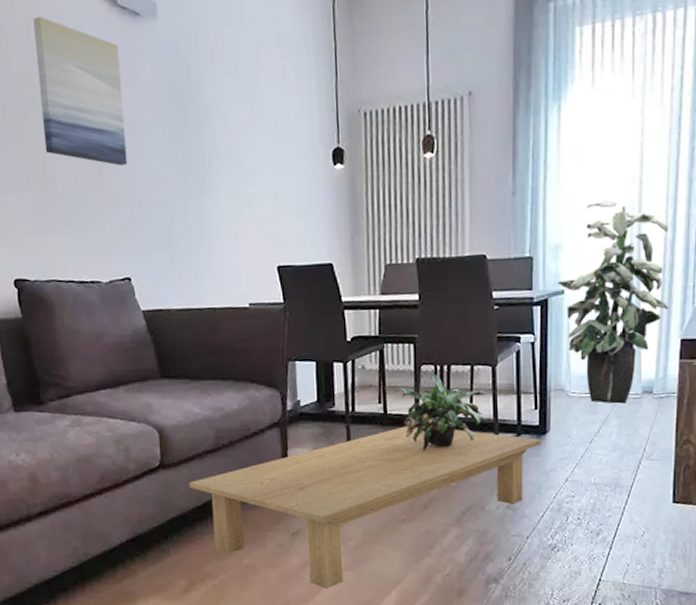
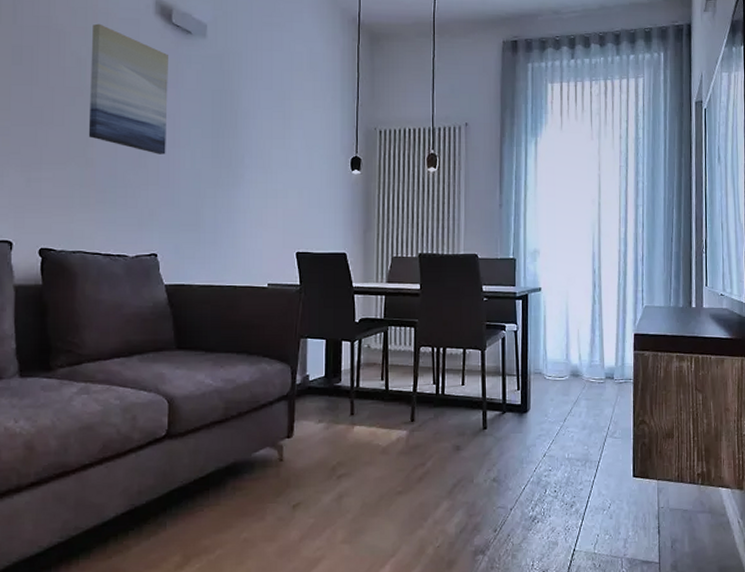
coffee table: present [189,426,541,589] -> none [194,402,523,562]
potted plant: present [395,374,487,452] -> none [396,355,476,427]
indoor plant: present [558,200,669,404] -> none [536,217,624,387]

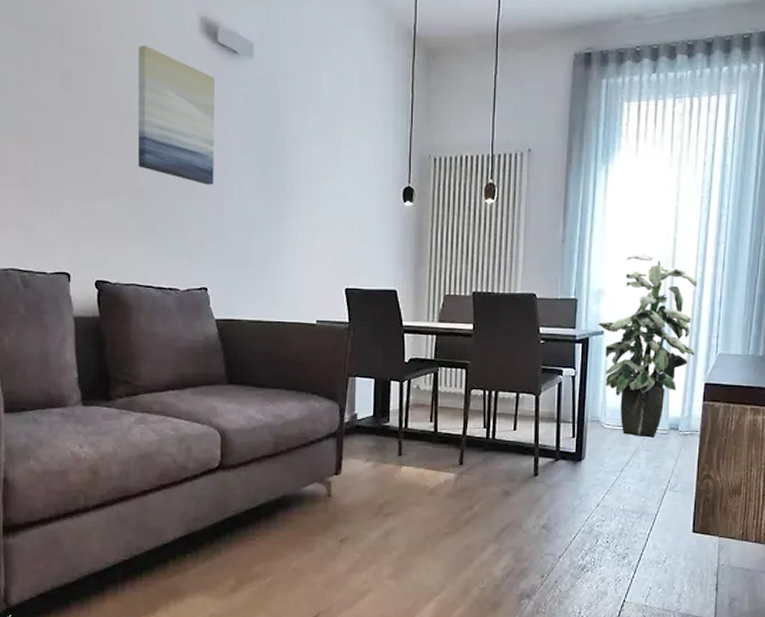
indoor plant: none [536,217,624,387] -> present [598,255,697,438]

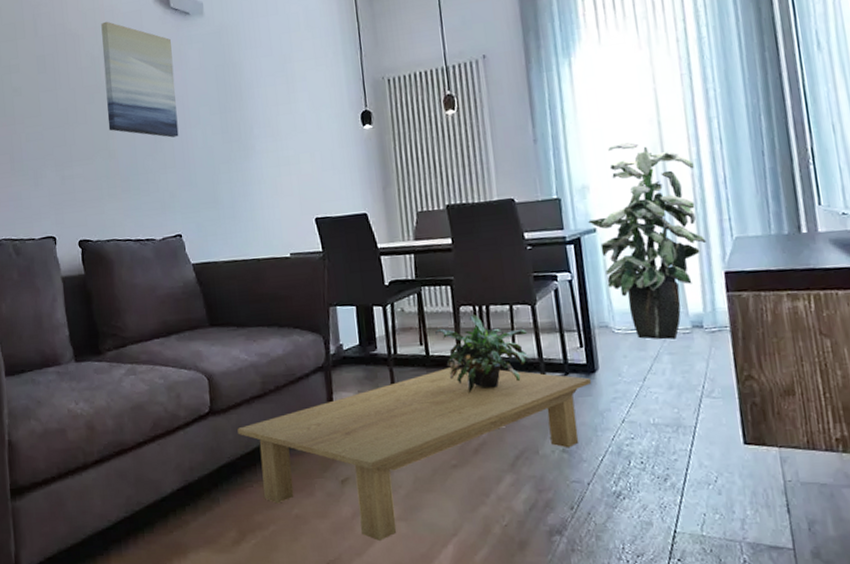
coffee table: none [245,445,576,595] -> present [237,367,591,541]
potted plant: none [446,398,529,470] -> present [435,314,531,394]

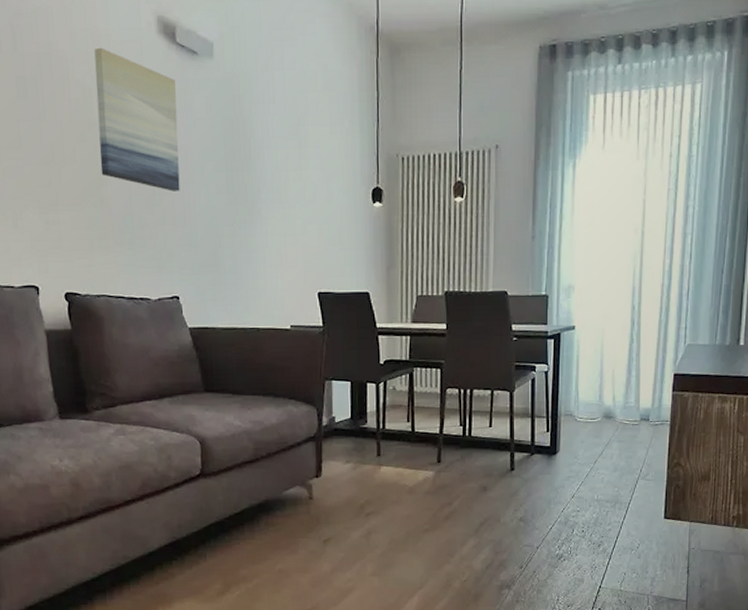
coffee table: present [237,367,591,541] -> none [227,443,551,592]
potted plant: present [435,314,531,394] -> none [422,397,504,468]
indoor plant: present [588,142,707,340] -> none [569,249,665,429]

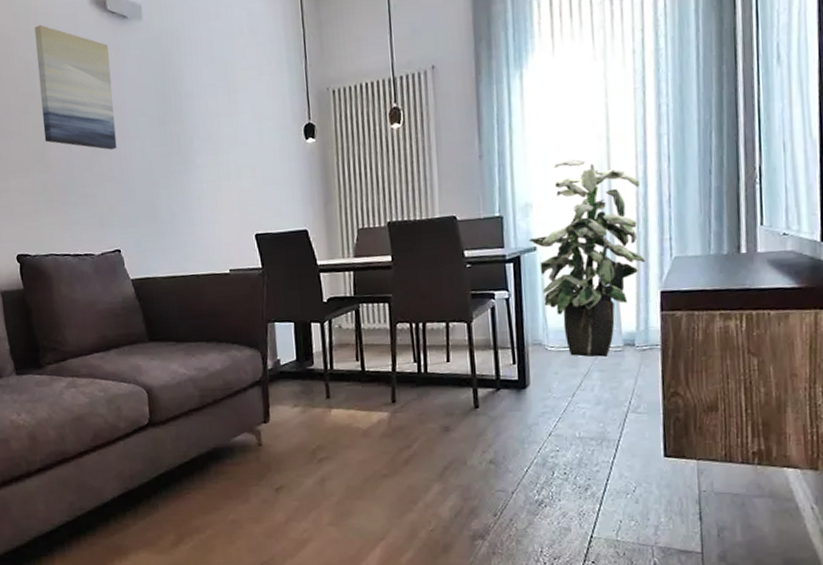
indoor plant: none [569,249,665,429] -> present [529,159,646,358]

